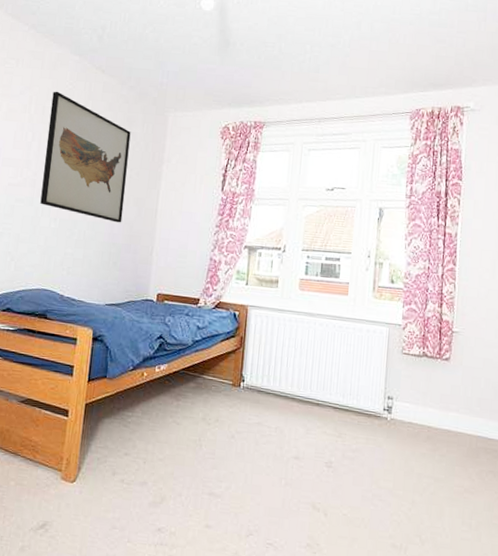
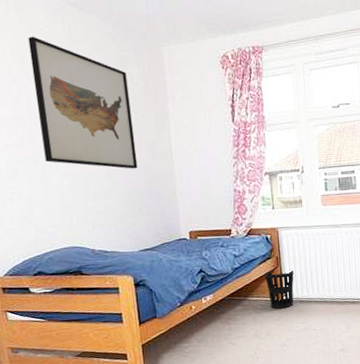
wastebasket: none [225,350,257,396] -> present [264,269,294,309]

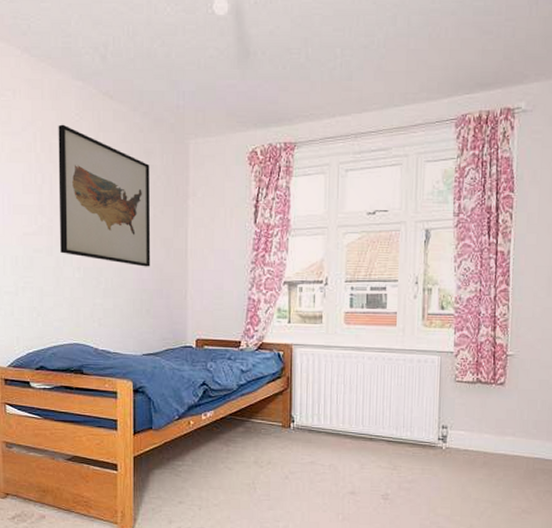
wastebasket: present [264,269,294,309] -> none [272,391,305,437]

